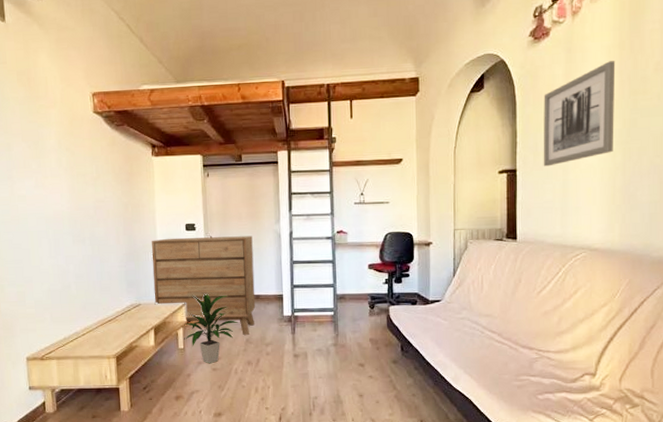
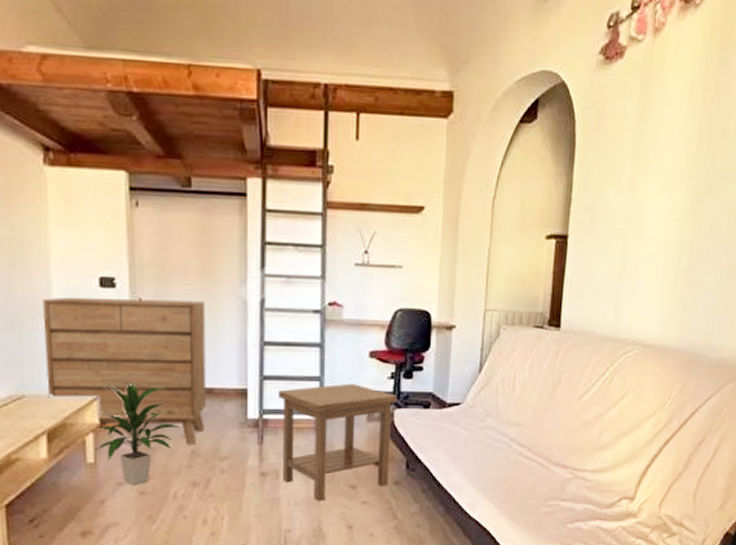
side table: none [304,288,391,376] -> present [278,383,397,502]
wall art: present [543,61,616,167] -> none [600,102,697,235]

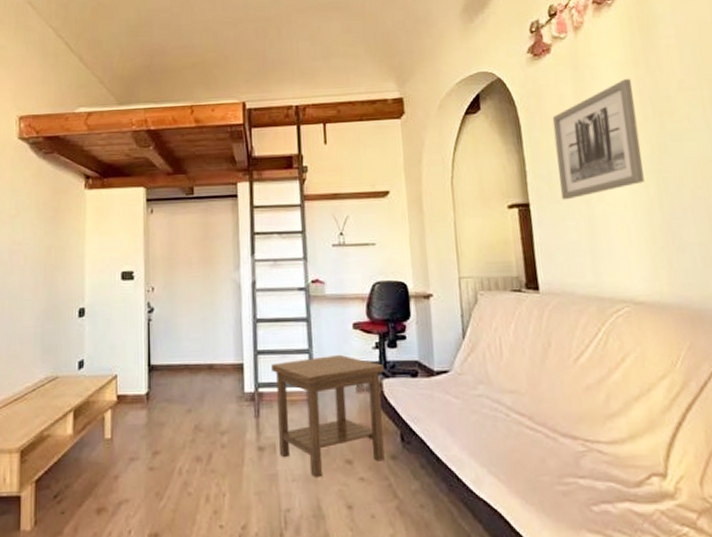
dresser: present [41,297,207,446] -> none [76,286,208,421]
indoor plant: present [95,383,181,486] -> none [112,362,185,461]
wall art: none [600,102,697,235] -> present [552,79,645,200]

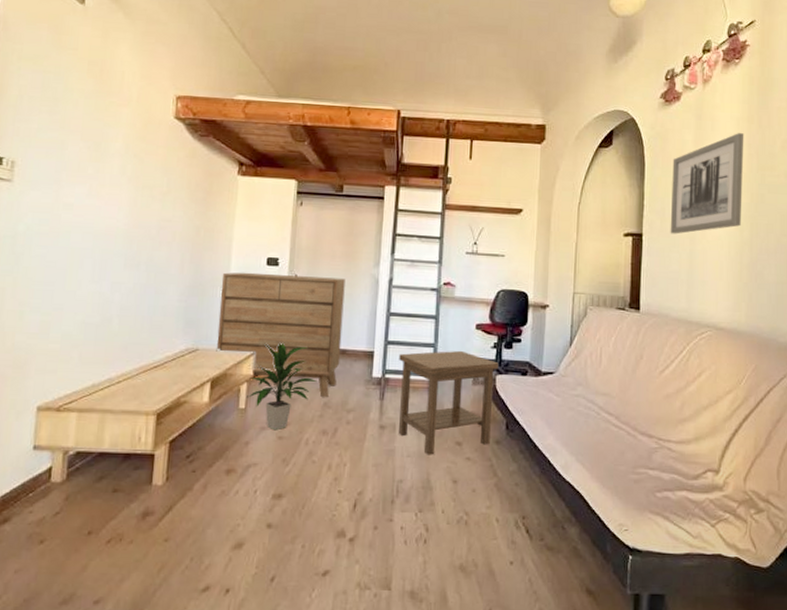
dresser: none [76,286,208,421] -> present [216,272,345,398]
indoor plant: none [112,362,185,461] -> present [247,342,317,431]

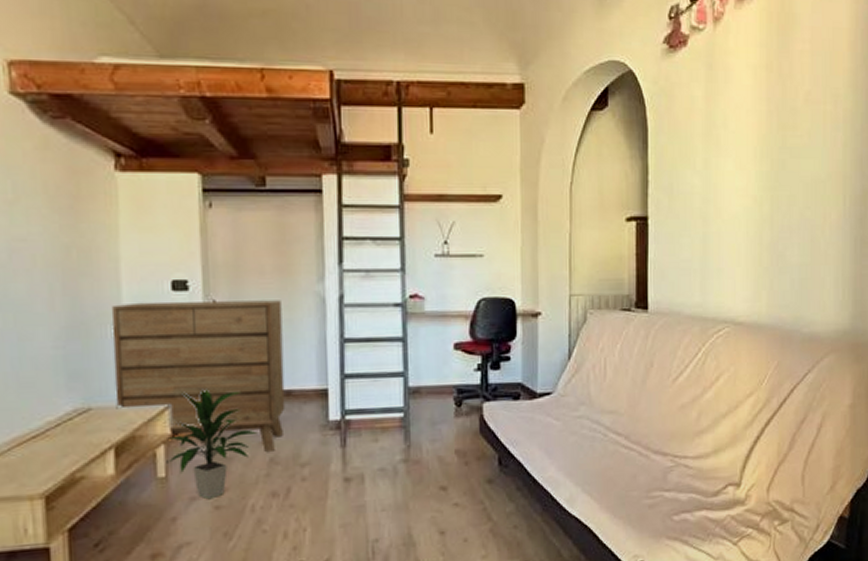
side table: present [398,350,499,455] -> none [361,377,485,506]
wall art: present [670,133,744,234] -> none [679,85,763,215]

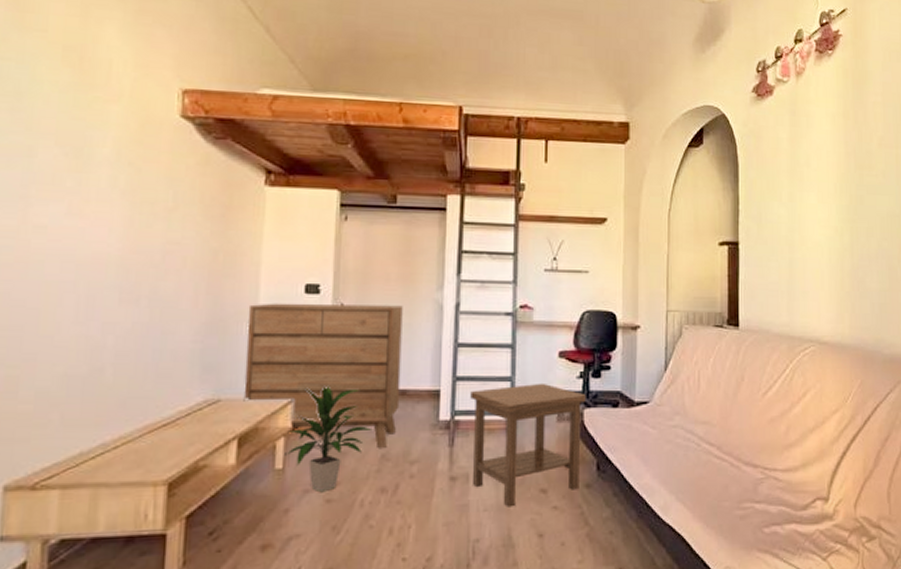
side table: none [361,377,485,506] -> present [470,383,586,507]

